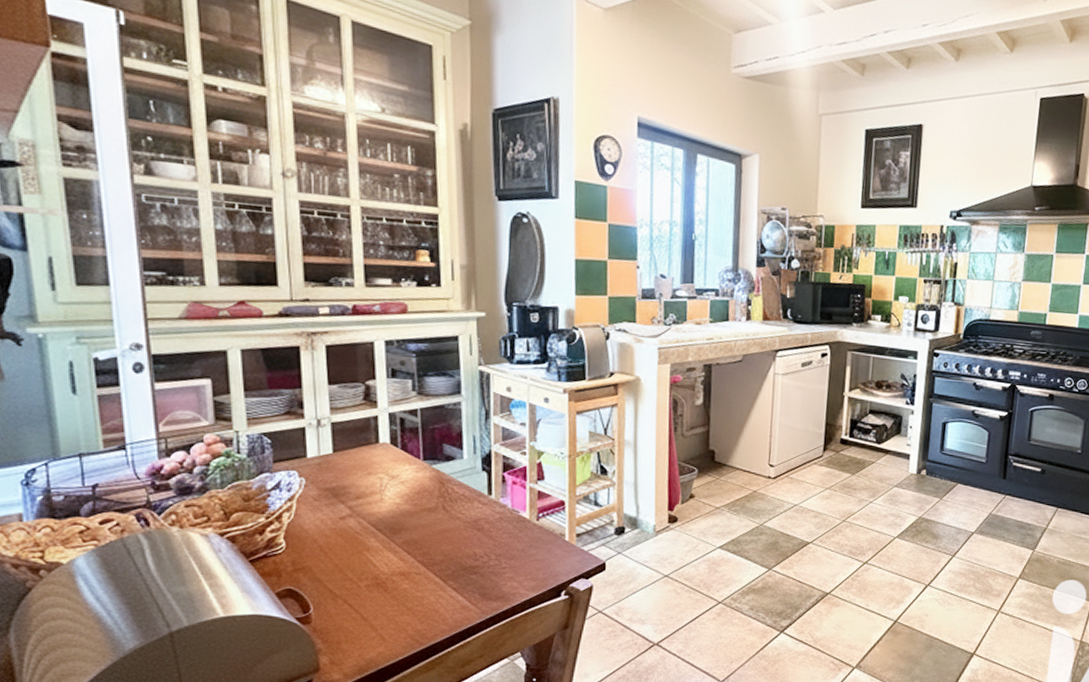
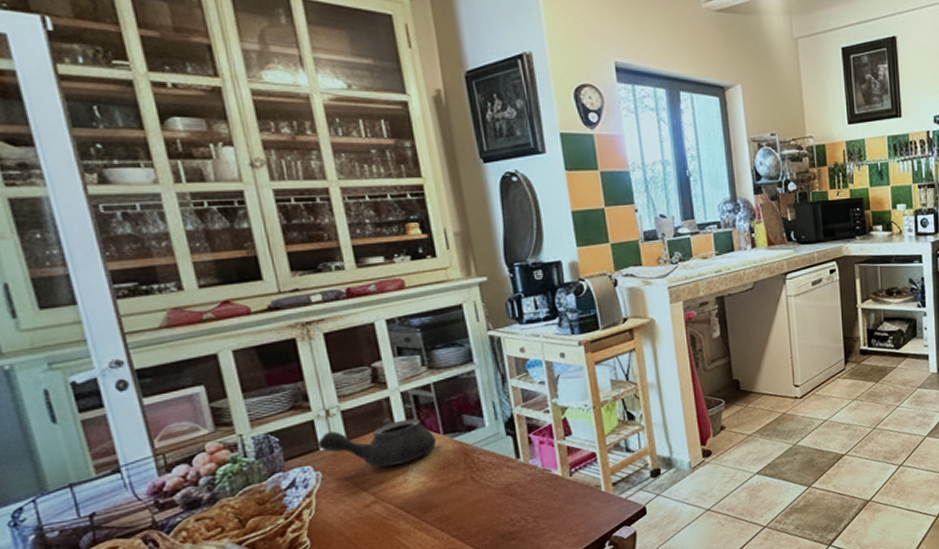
teapot: none [306,436,416,484] -> present [318,418,437,468]

